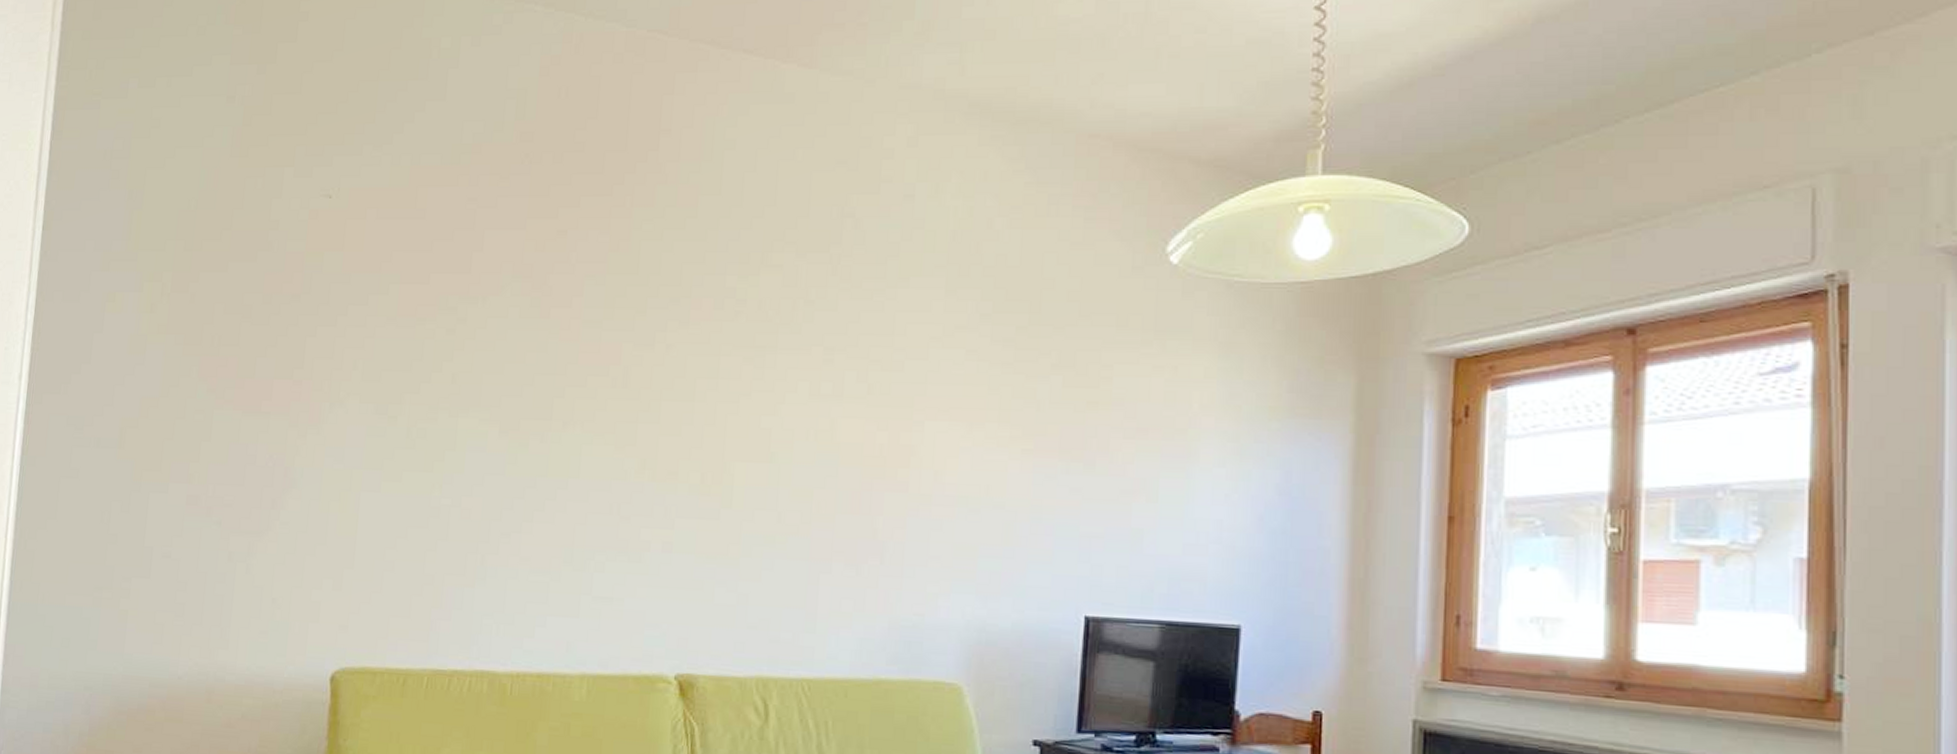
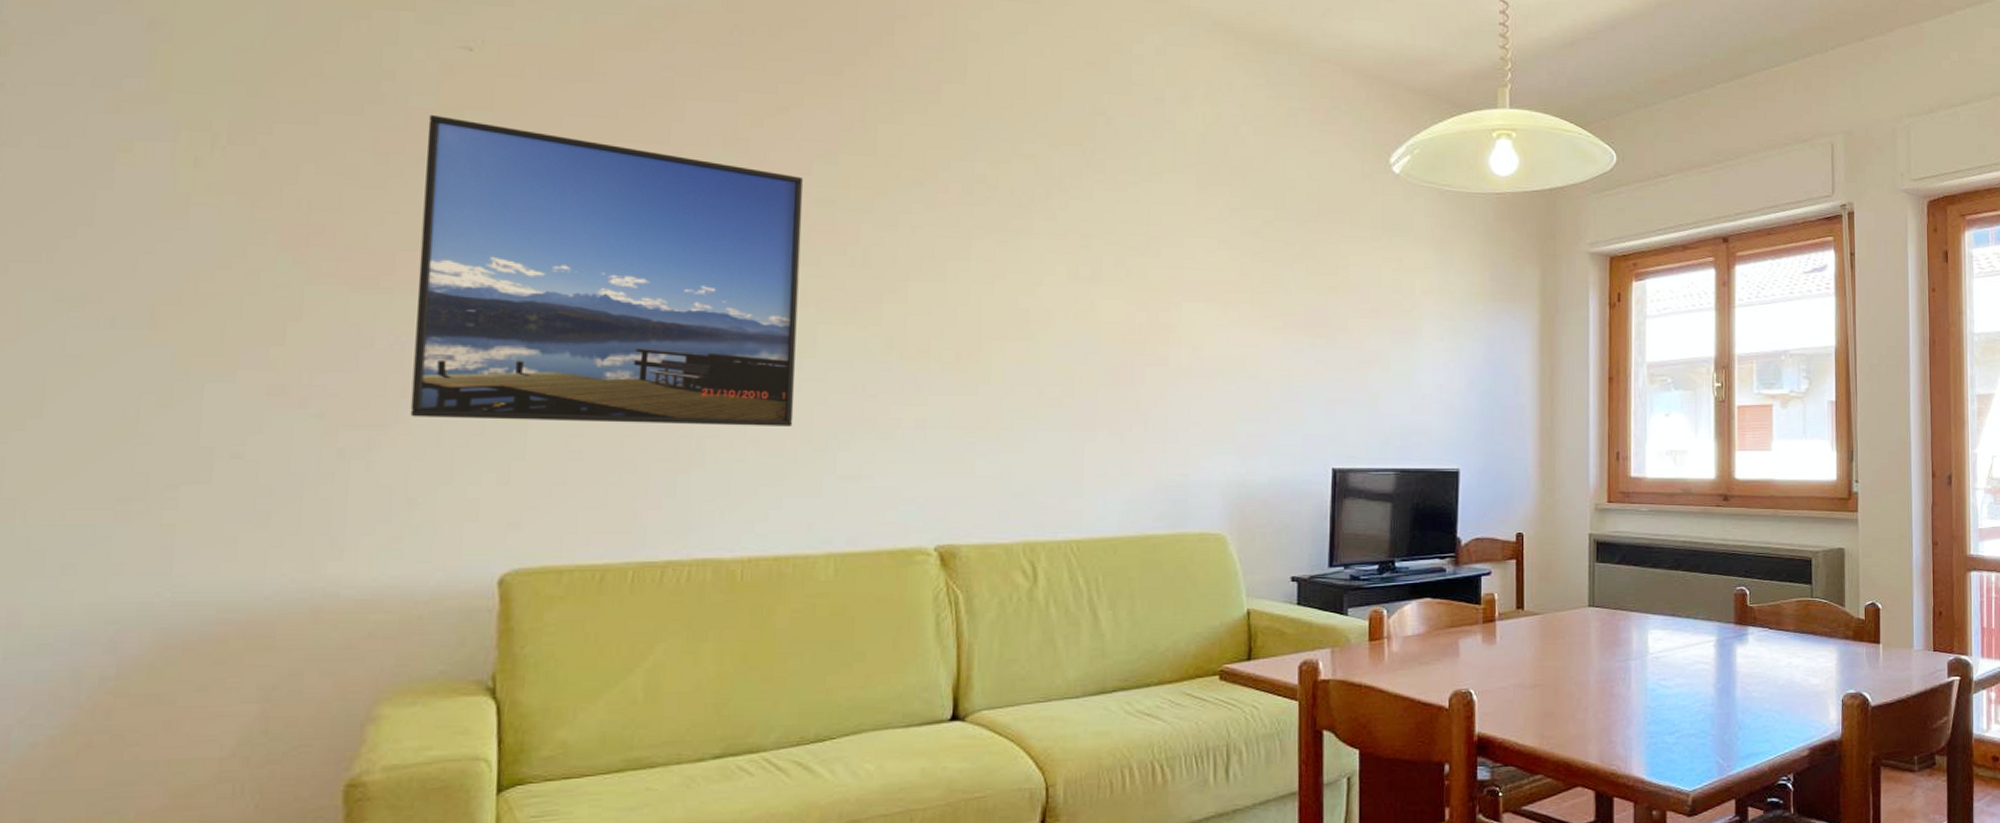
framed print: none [277,257,576,546] -> present [410,114,804,426]

